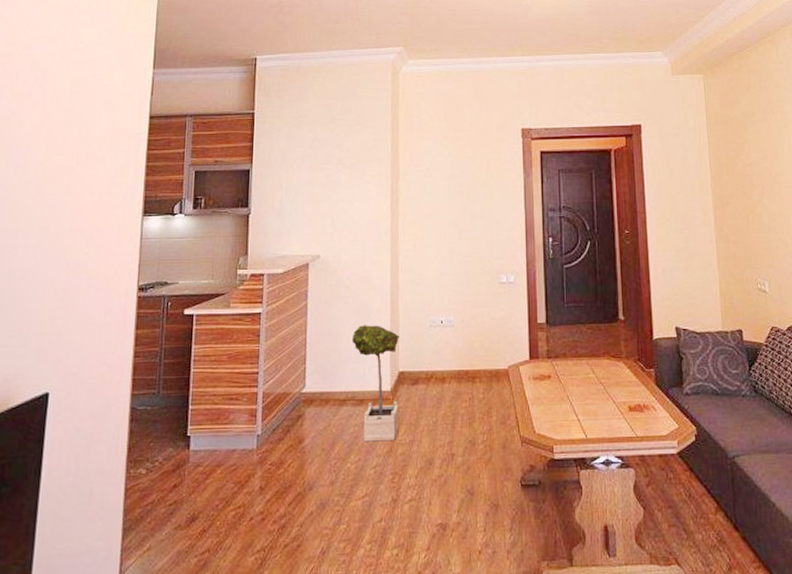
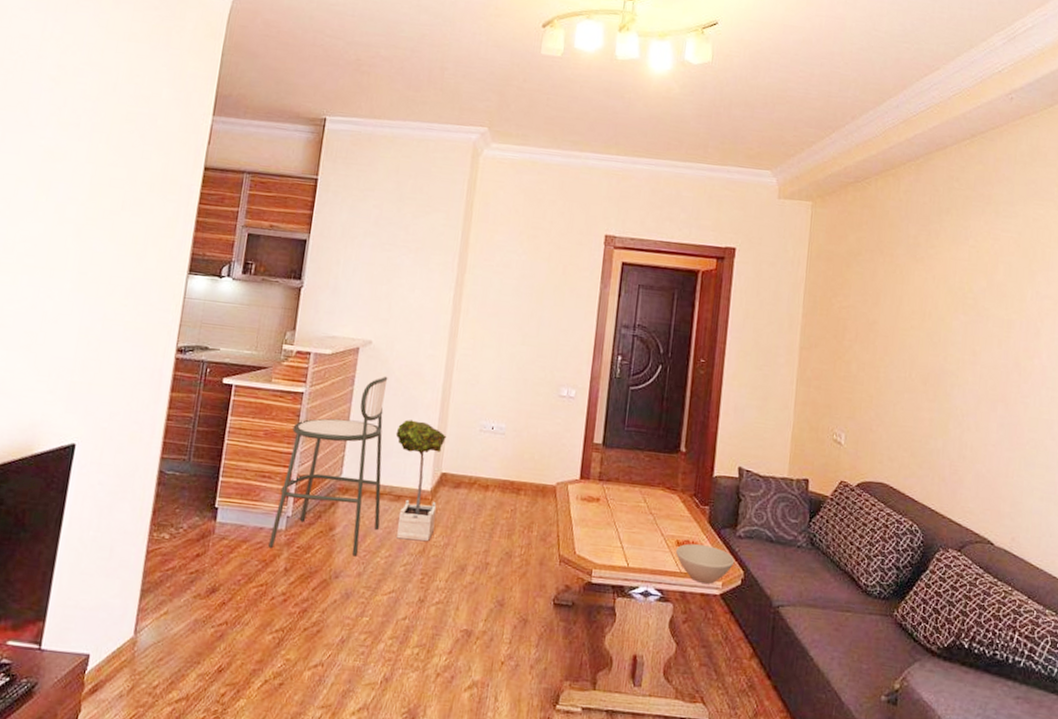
bar stool: none [242,286,347,469] -> present [268,376,388,557]
bowl: none [629,407,686,444] -> present [675,543,735,584]

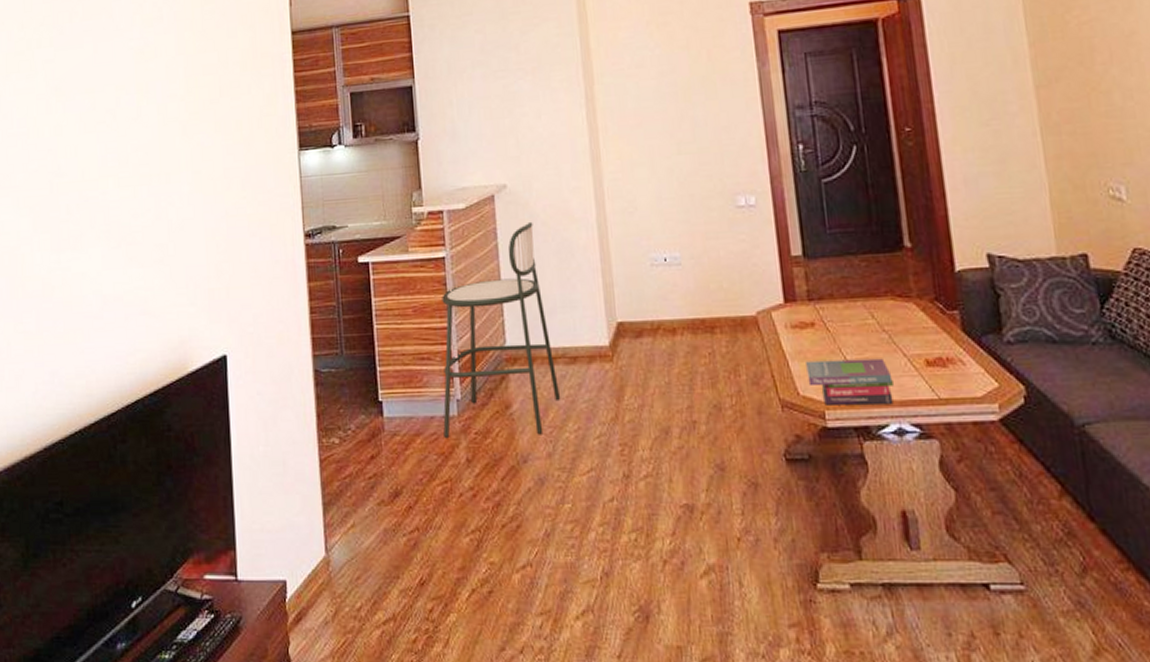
potted tree: present [395,420,446,541] -> none [555,266,623,407]
books: none [584,528,650,571] -> present [806,358,894,405]
bowl: present [675,543,735,584] -> none [926,360,1010,409]

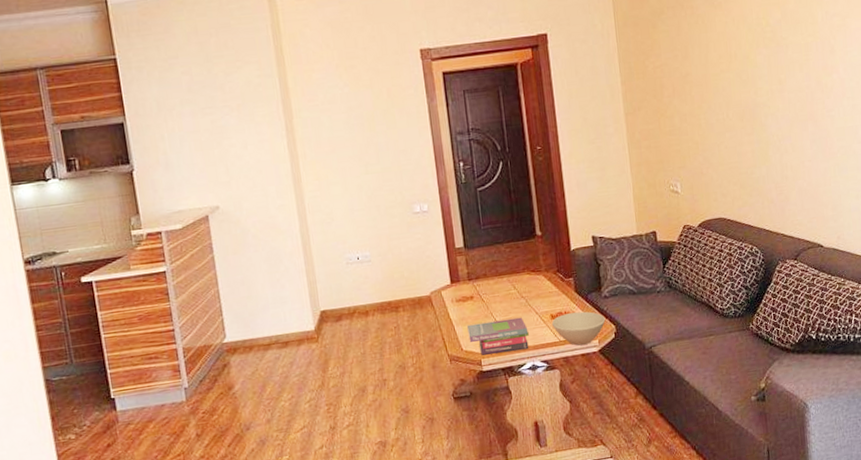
bar stool: present [442,221,561,439] -> none [165,235,276,421]
bowl: none [926,360,1010,409] -> present [551,311,606,346]

